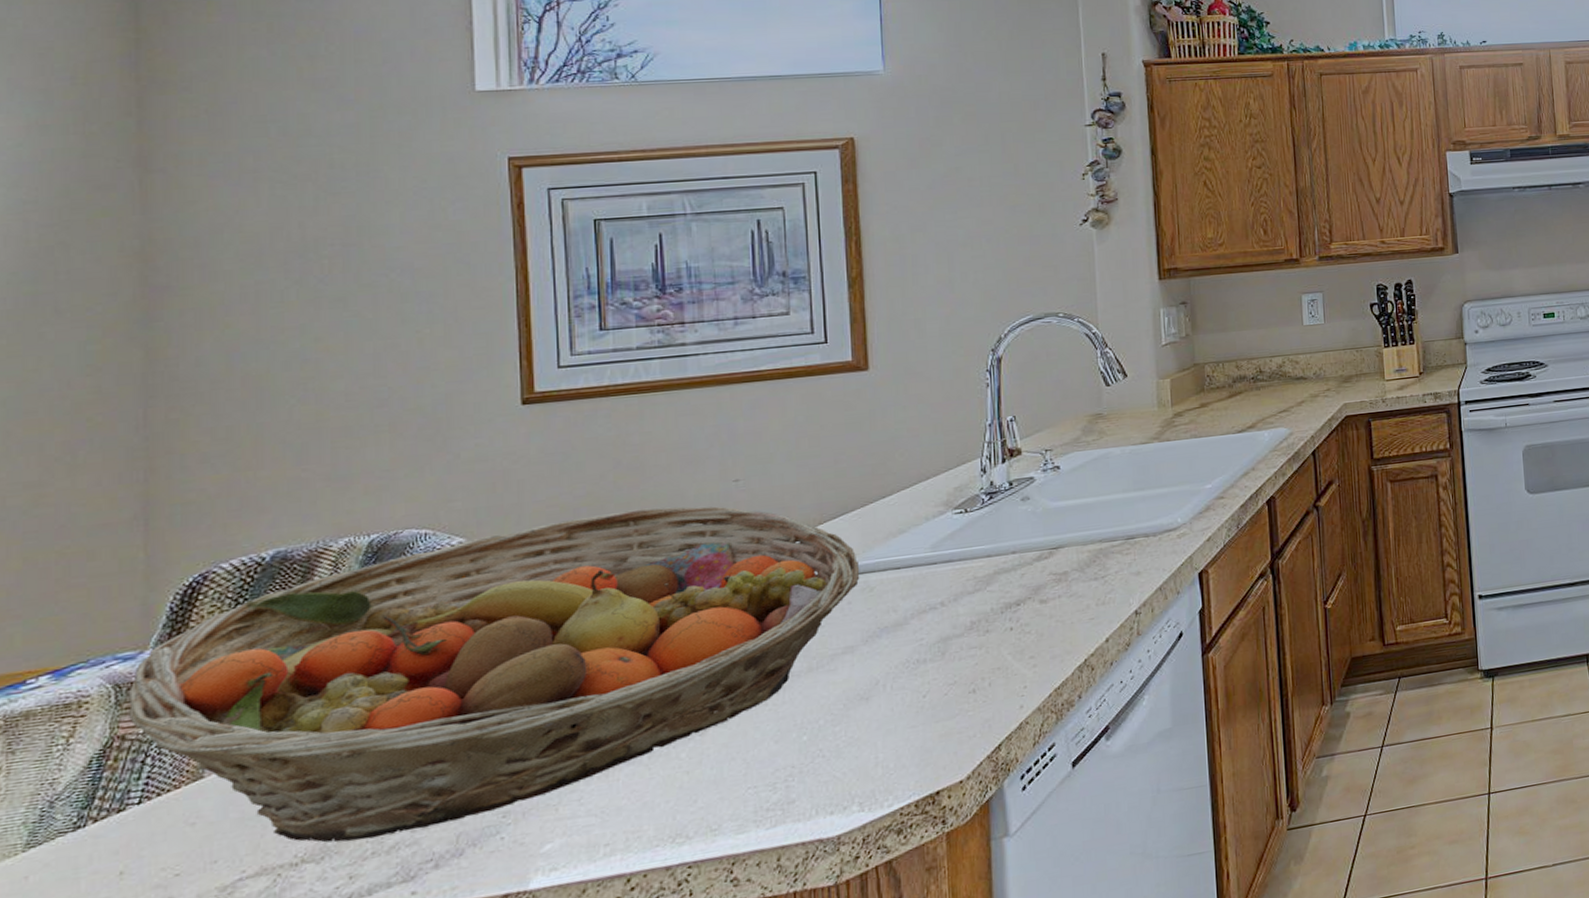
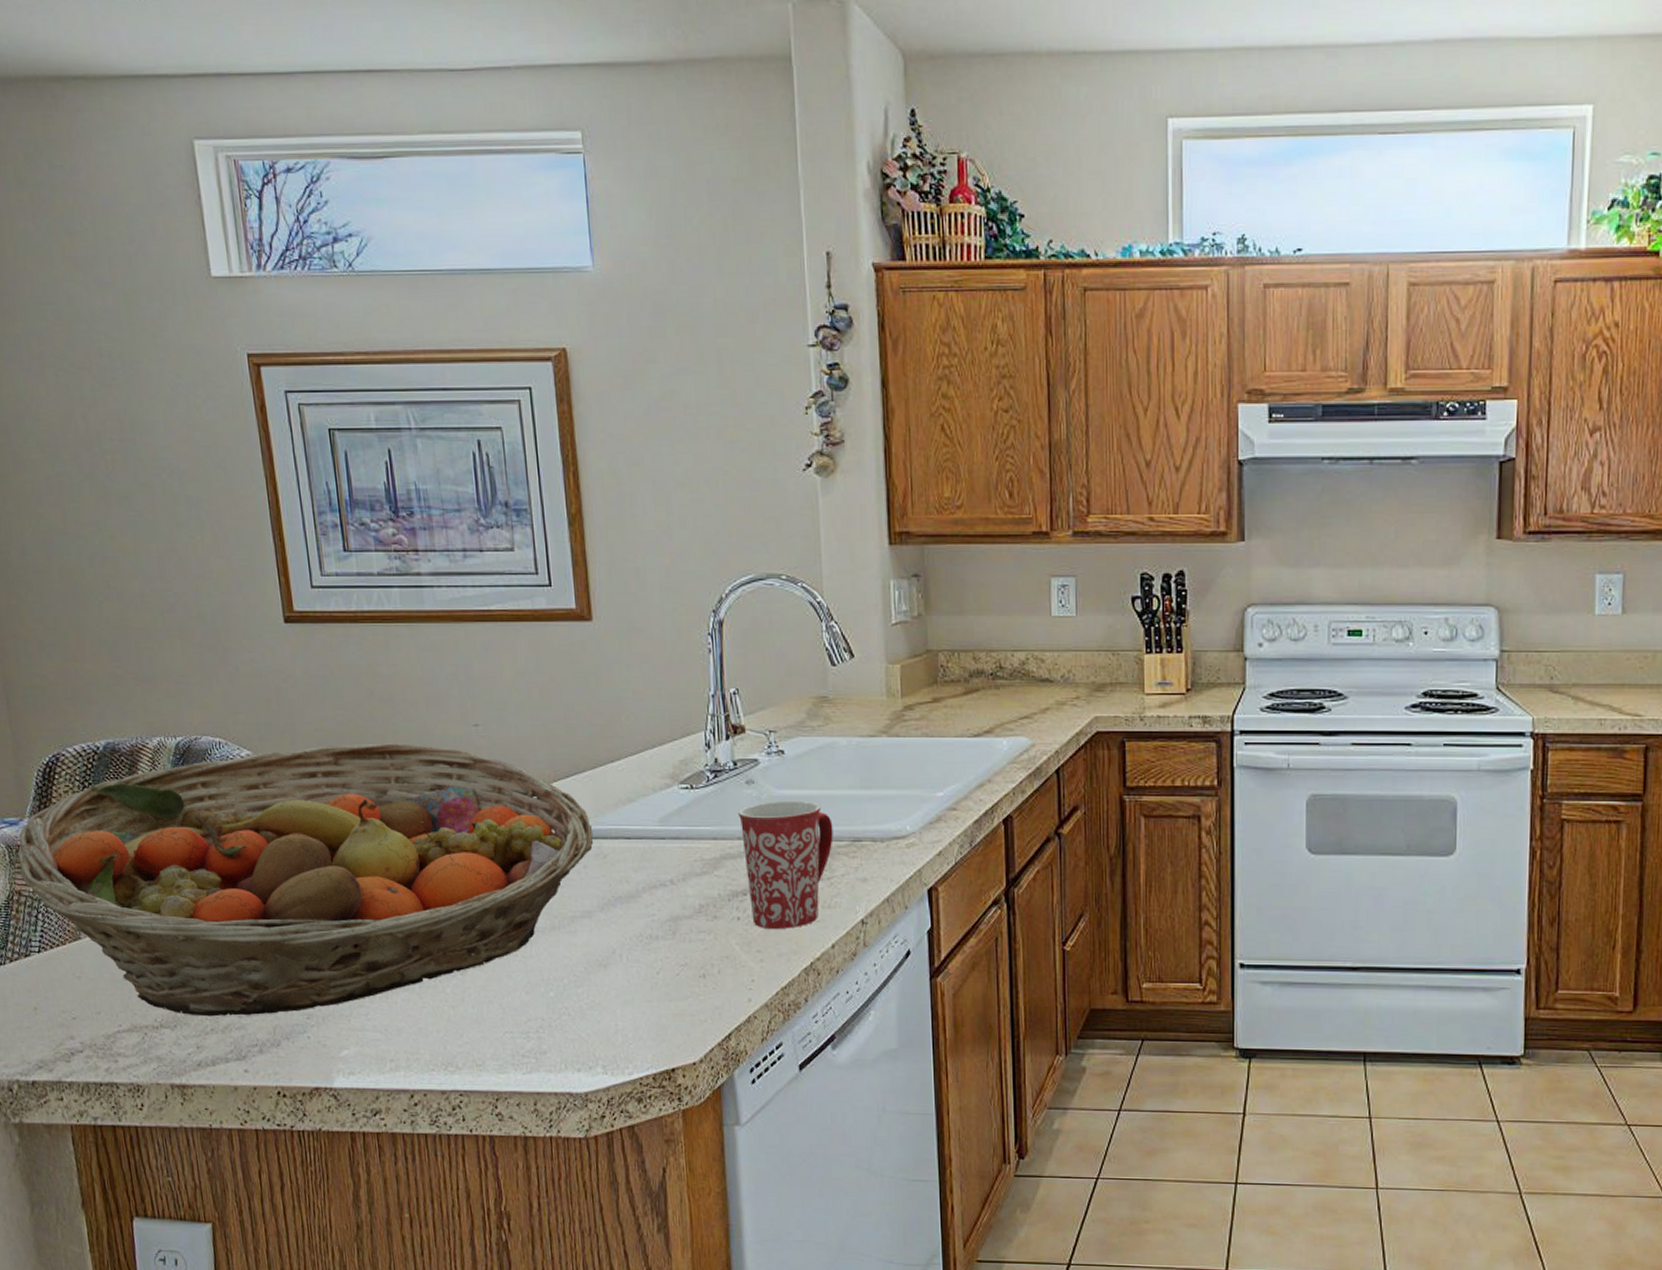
mug: none [1012,509,1108,635] -> present [737,800,834,930]

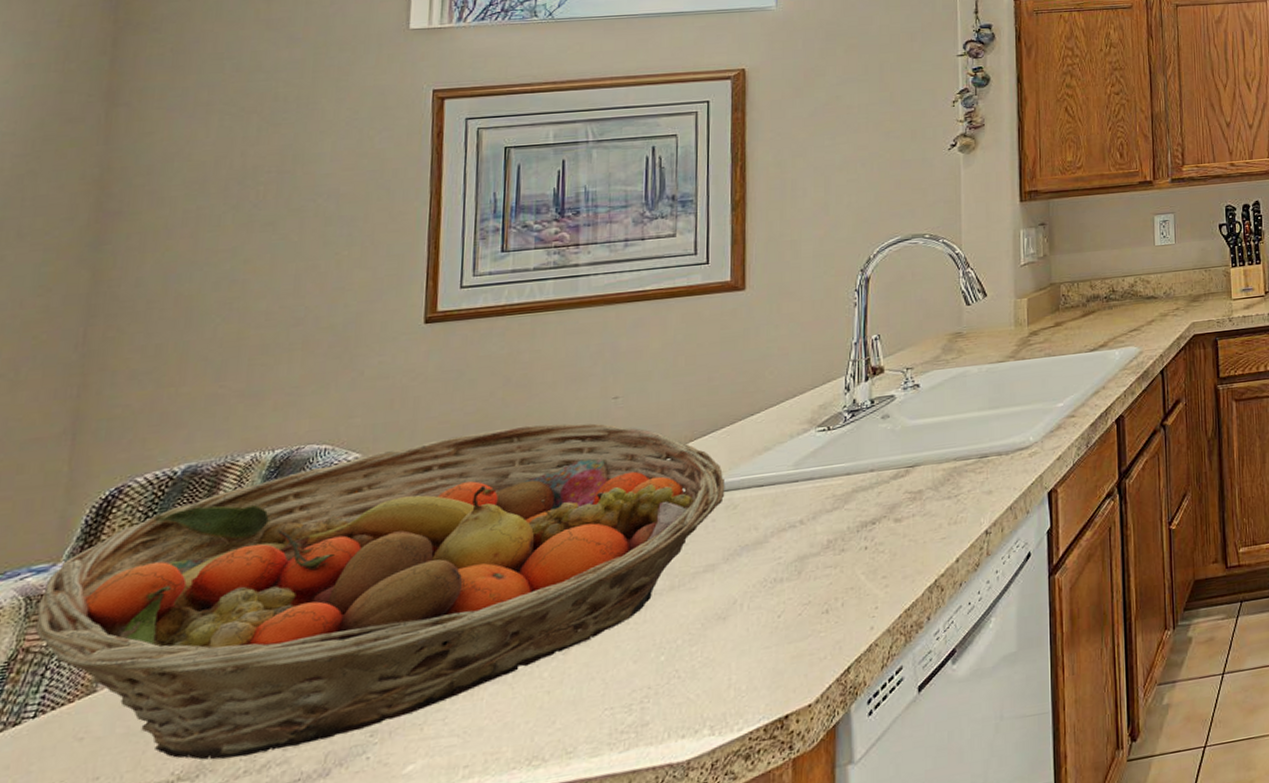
mug: present [737,800,834,930] -> none [871,427,962,554]

